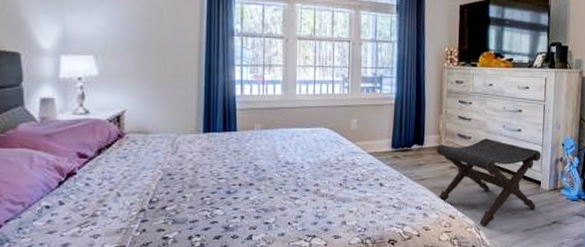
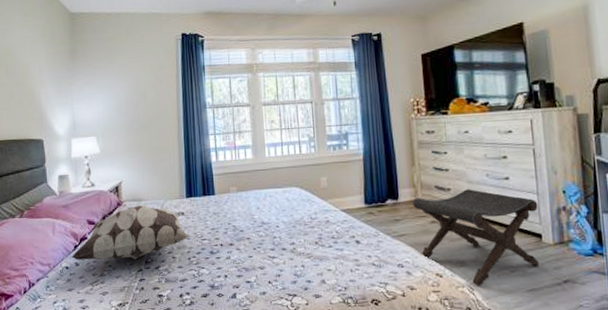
decorative pillow: none [54,138,205,199] -> present [71,204,190,260]

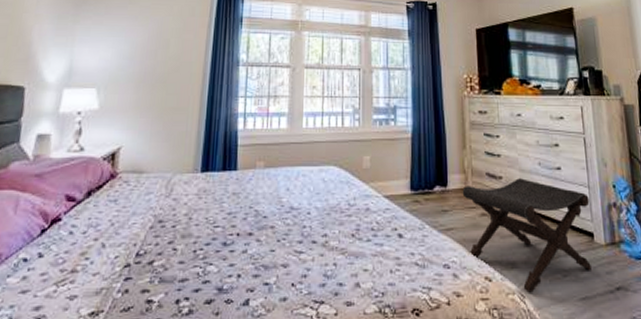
decorative pillow: present [71,204,190,260] -> none [34,178,200,251]

